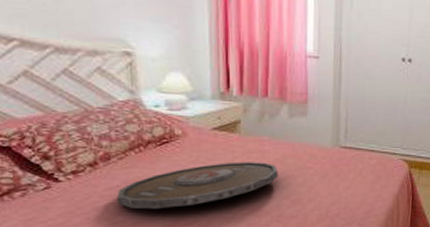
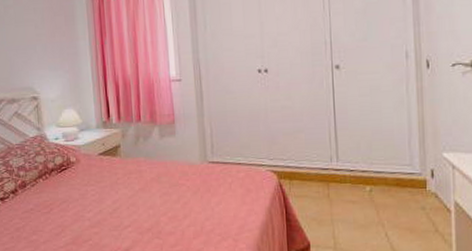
serving tray: present [117,162,278,209] -> none [31,181,155,229]

